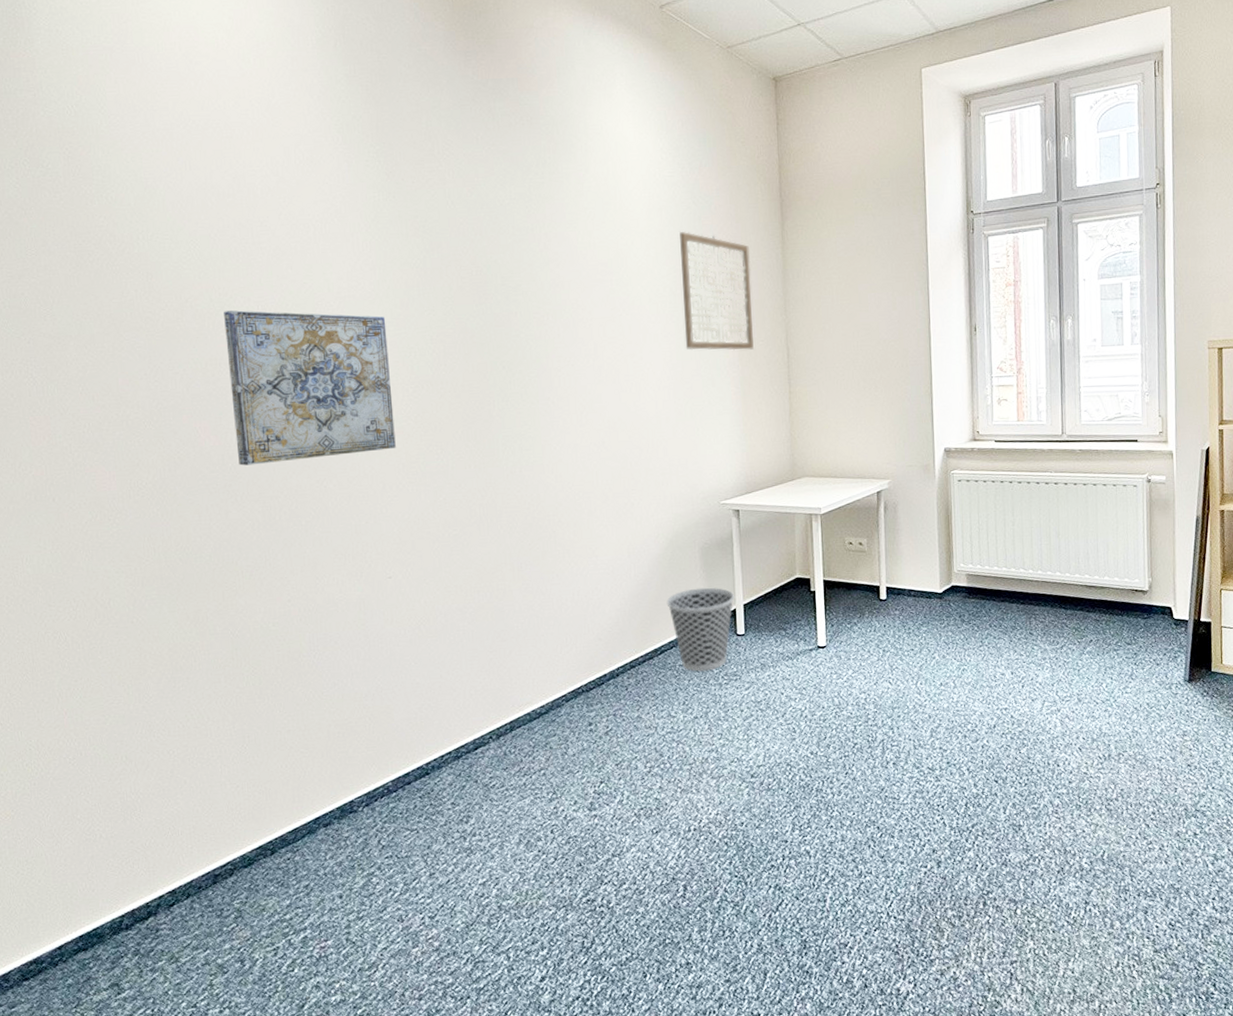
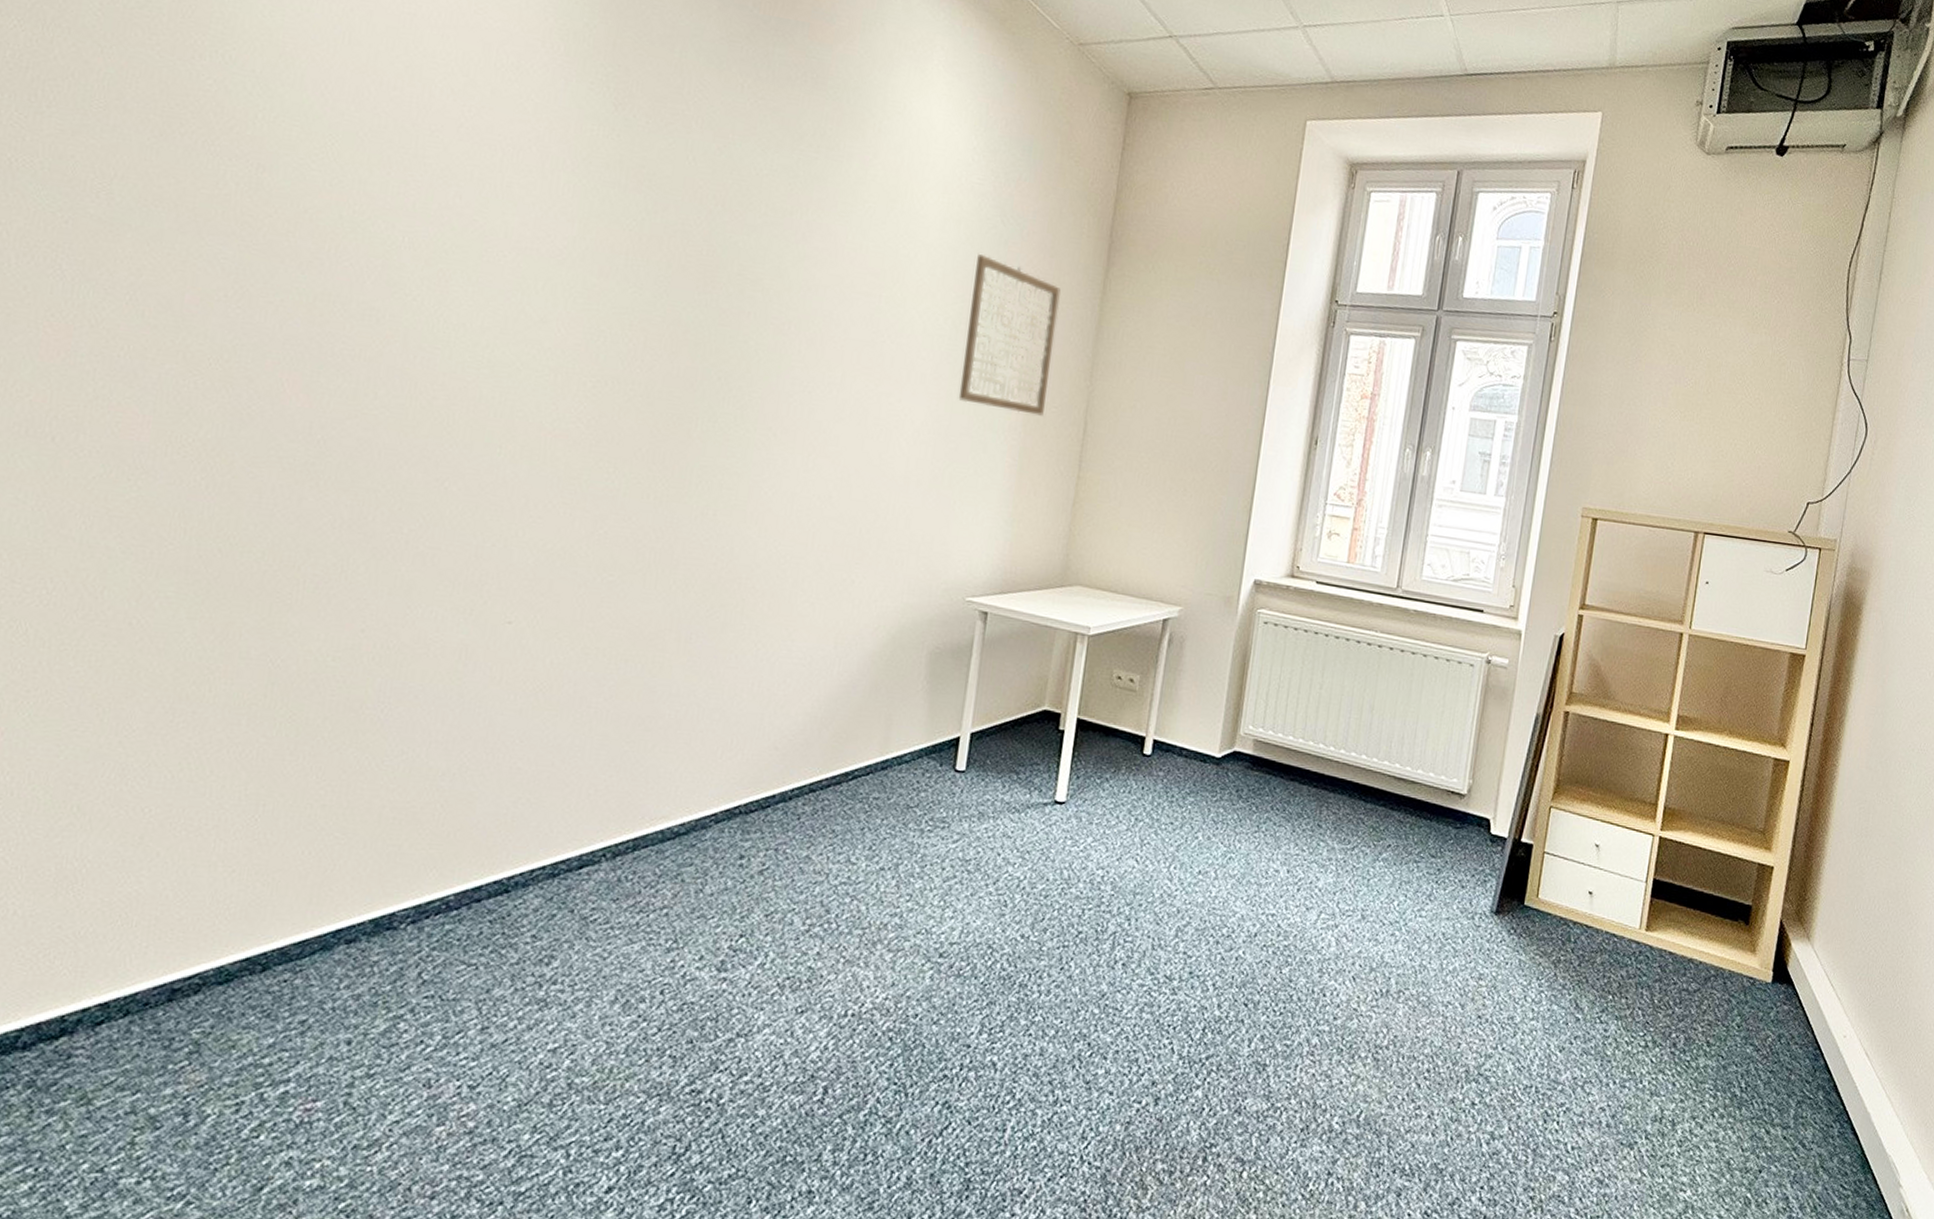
wall art: present [224,310,396,466] -> none [332,234,575,456]
wastebasket: present [666,587,734,672] -> none [872,701,961,811]

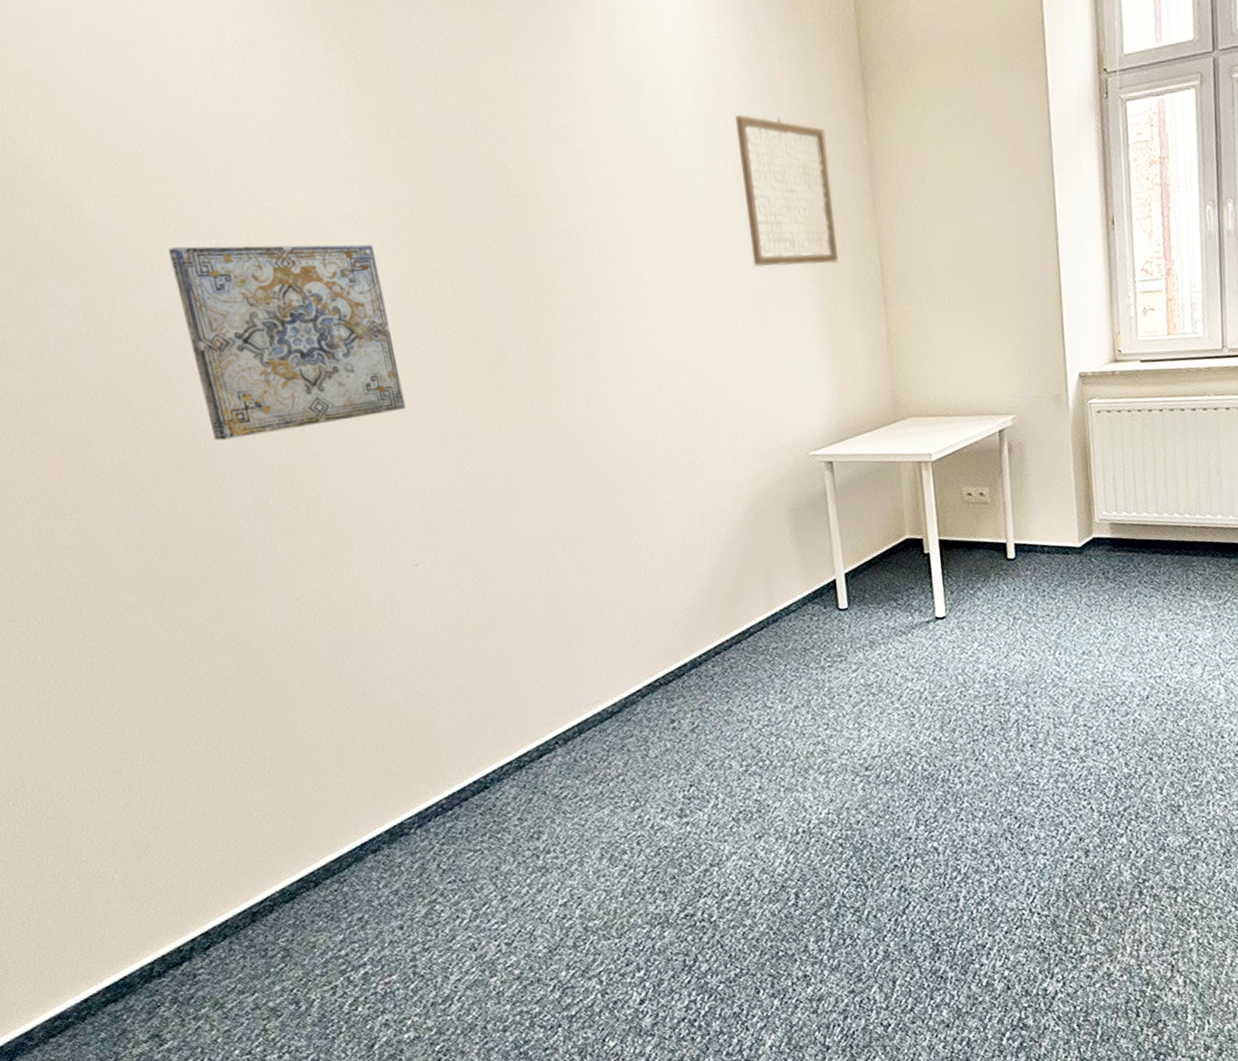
wall art: none [332,234,575,456] -> present [168,244,406,441]

